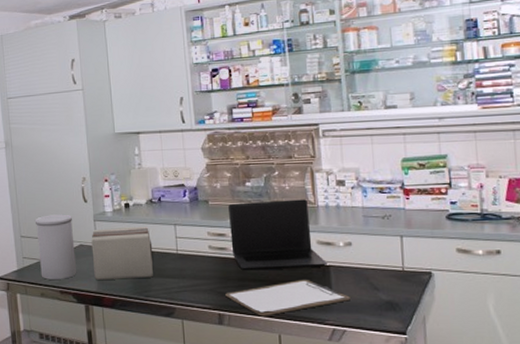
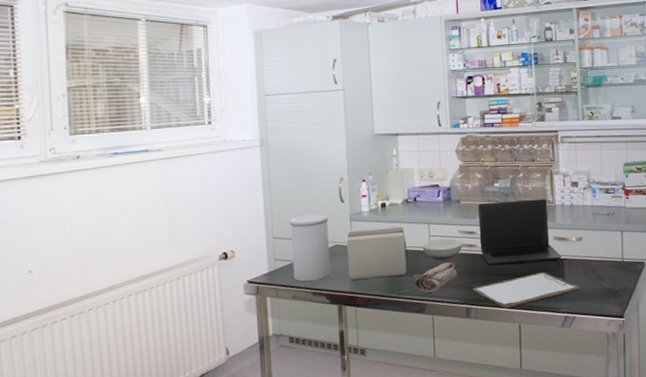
towel: none [159,265,208,296] -> present [412,262,457,293]
bowl: none [168,240,213,263] -> present [421,238,463,261]

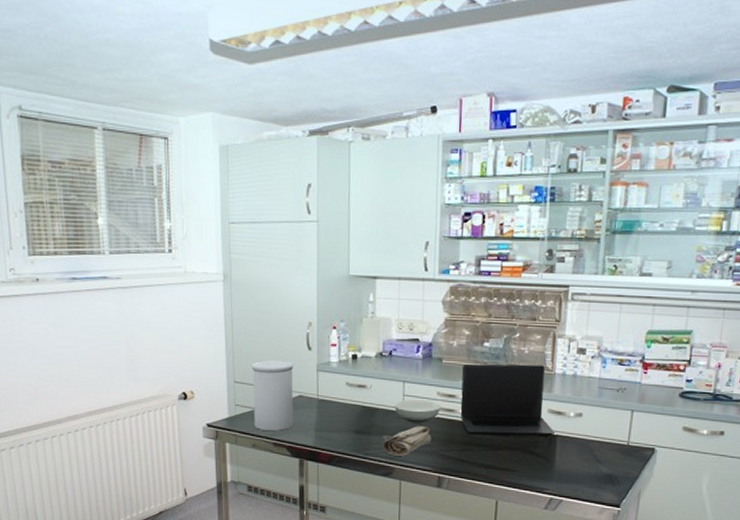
box: present [347,225,407,281] -> none [311,380,378,436]
clipboard: present [473,271,580,308] -> none [448,447,572,482]

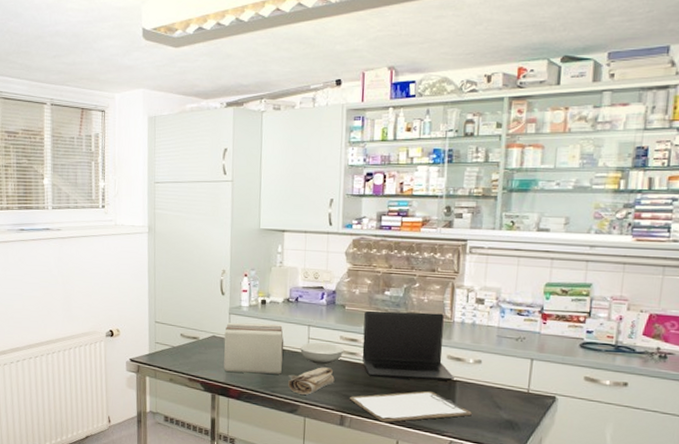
canister: present [251,360,294,431] -> none [170,303,208,367]
box: none [311,380,378,436] -> present [224,322,284,375]
clipboard: none [448,447,572,482] -> present [350,390,472,423]

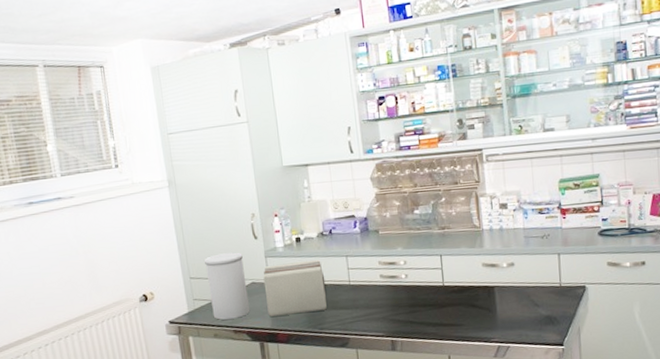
canister: none [170,303,208,367] -> present [203,252,251,320]
towel: present [287,367,335,395] -> none [333,295,380,327]
bowl: present [299,342,344,365] -> none [340,270,385,294]
clipboard: present [350,390,472,423] -> none [397,300,513,340]
laptop computer: present [362,310,455,381] -> none [398,223,493,297]

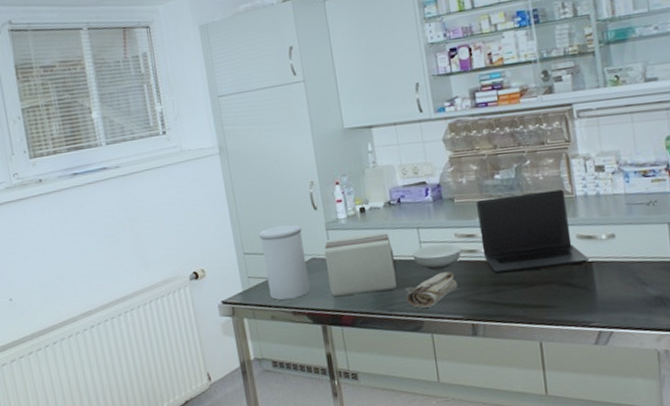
towel: none [333,295,380,327] -> present [404,272,458,308]
bowl: none [340,270,385,294] -> present [411,243,462,271]
laptop computer: none [398,223,493,297] -> present [476,189,590,274]

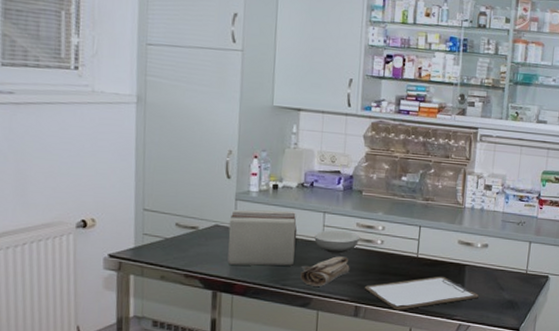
canister: present [258,224,311,300] -> none [163,187,210,262]
laptop computer: present [476,189,590,274] -> none [378,196,465,266]
clipboard: none [478,278,617,324] -> present [365,276,479,310]

